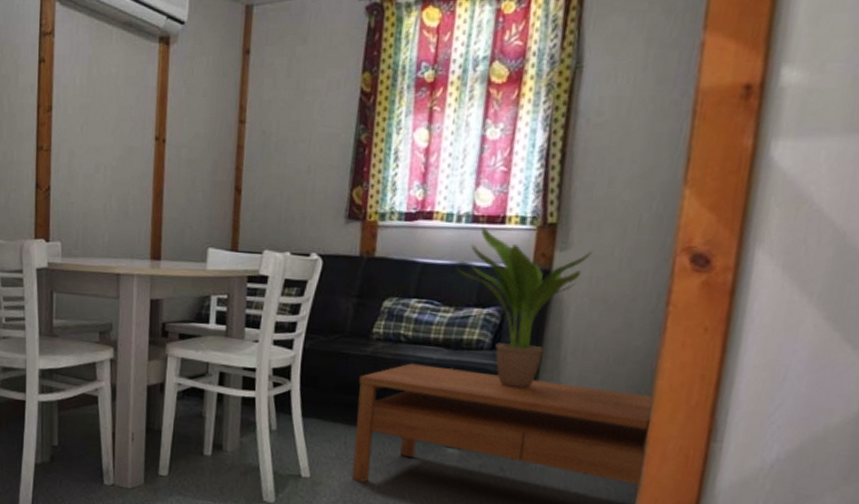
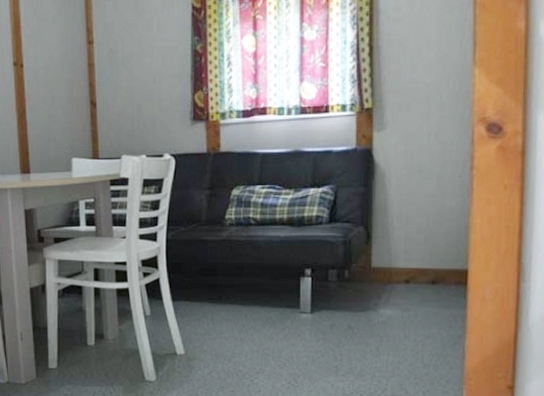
coffee table: present [351,363,654,486] -> none [218,242,470,352]
potted plant: present [455,227,593,389] -> none [291,117,405,255]

